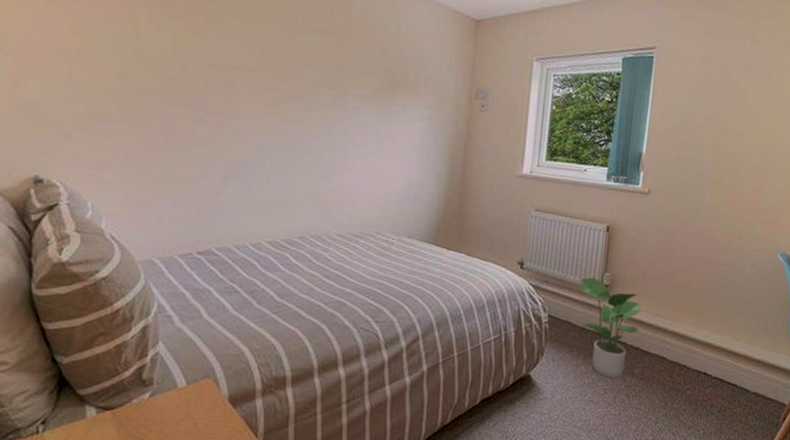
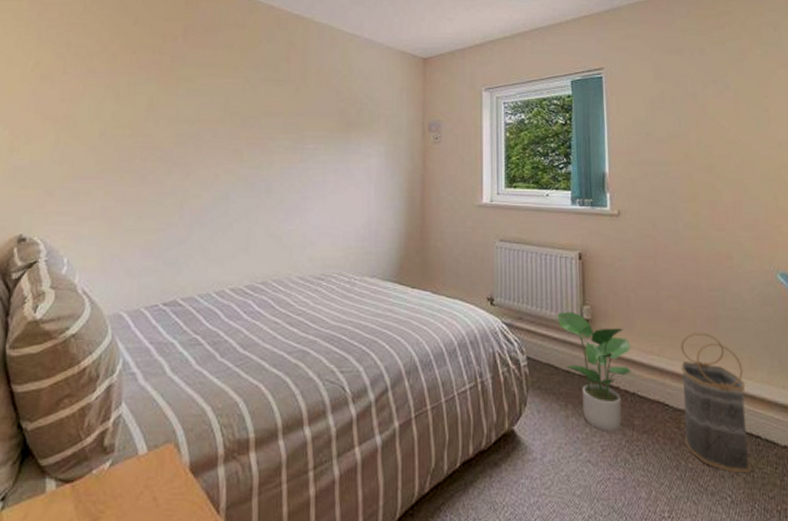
basket: none [674,300,733,413] -> present [681,333,751,473]

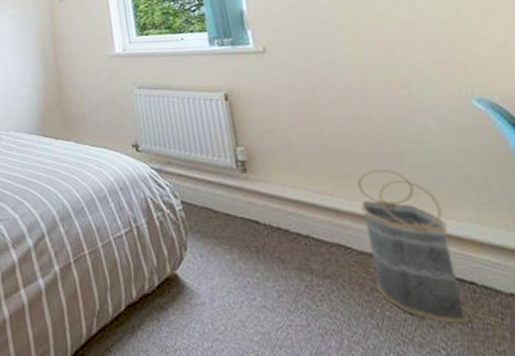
potted plant: present [557,311,632,432] -> none [208,154,302,276]

